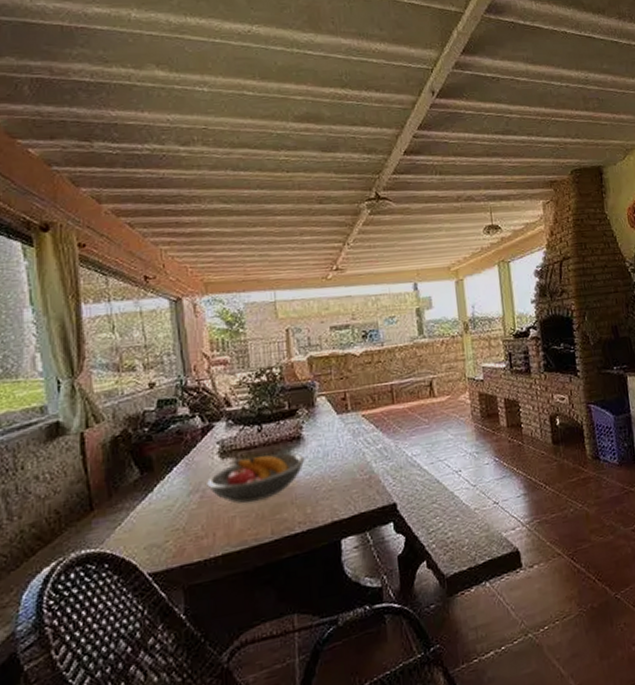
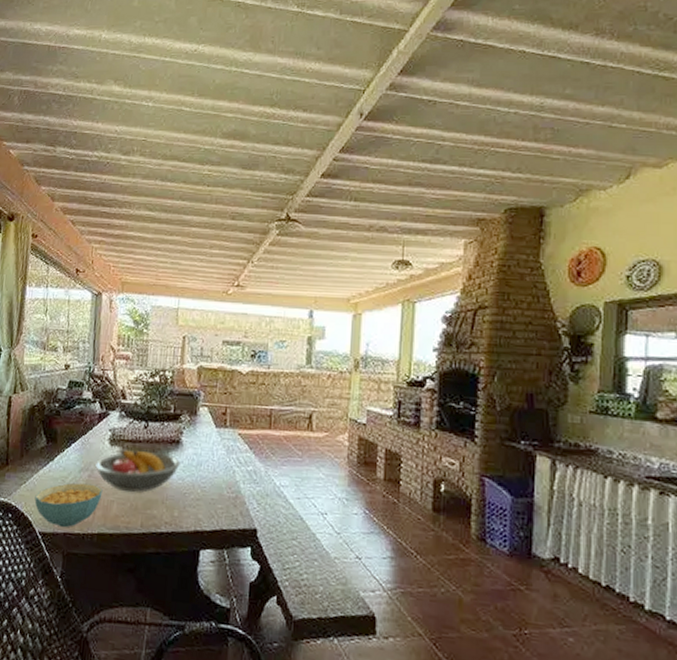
cereal bowl: none [136,504,221,562] -> present [34,482,103,528]

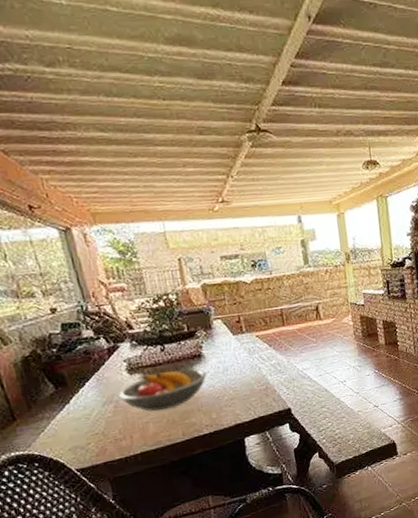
cereal bowl: present [34,482,103,528] -> none [60,412,135,460]

